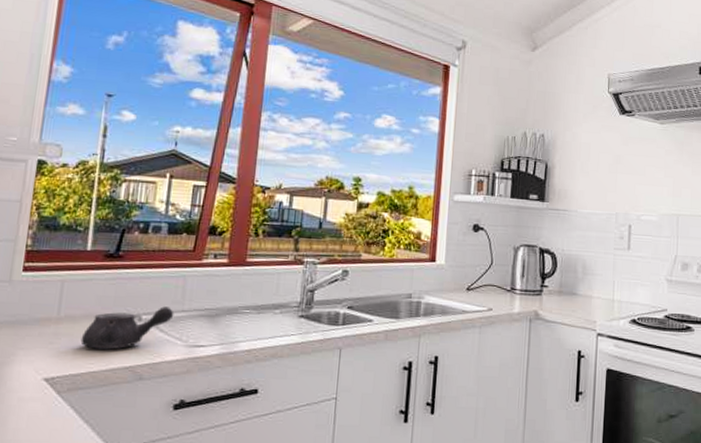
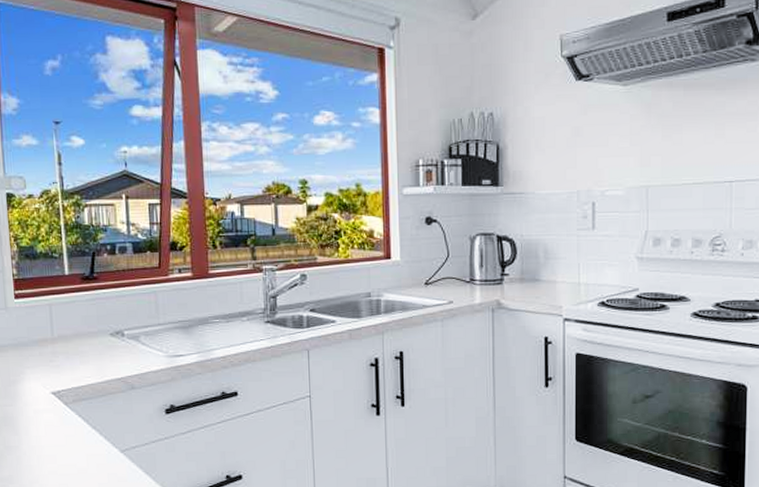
teapot: present [80,306,174,350] -> none [75,321,152,364]

